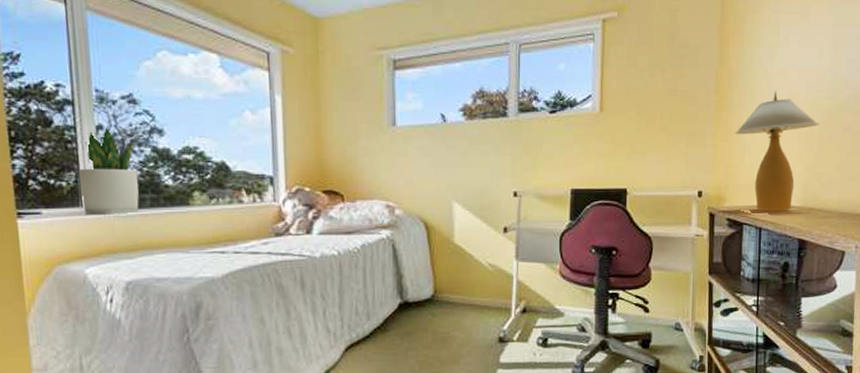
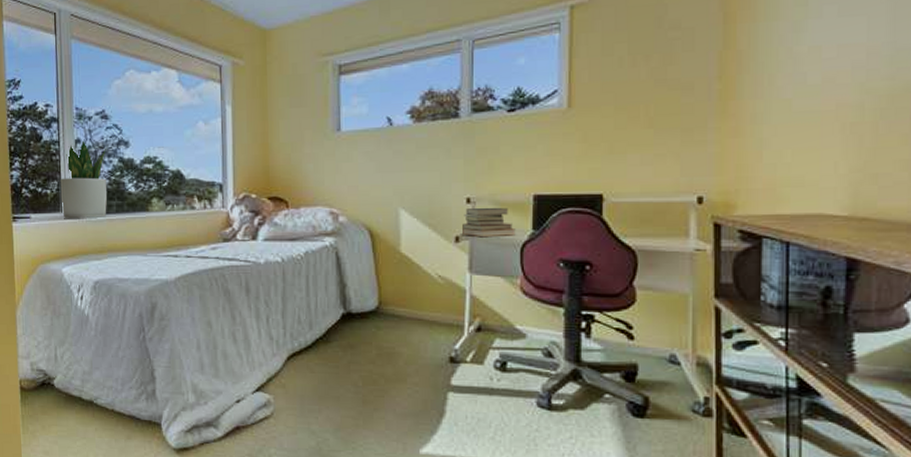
books: none [510,200,556,228] -> present [462,207,516,238]
table lamp: present [735,91,820,211] -> none [747,73,874,221]

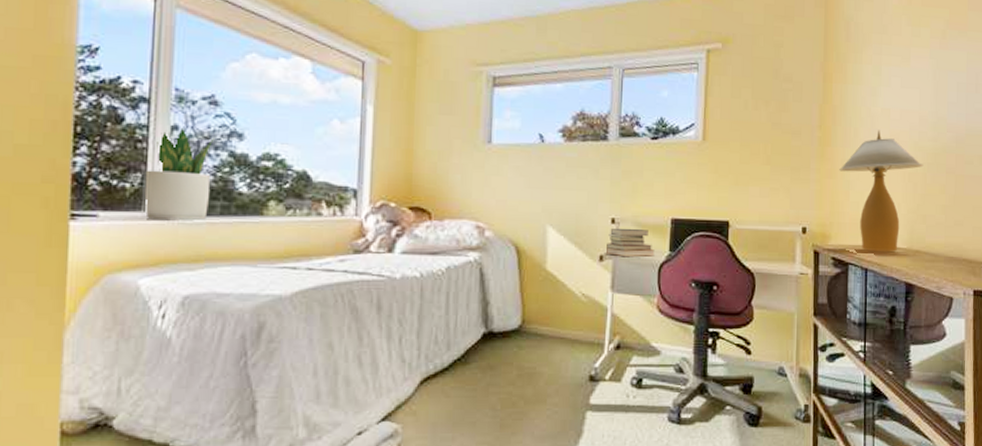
table lamp: none [747,73,874,221] -> present [839,130,924,251]

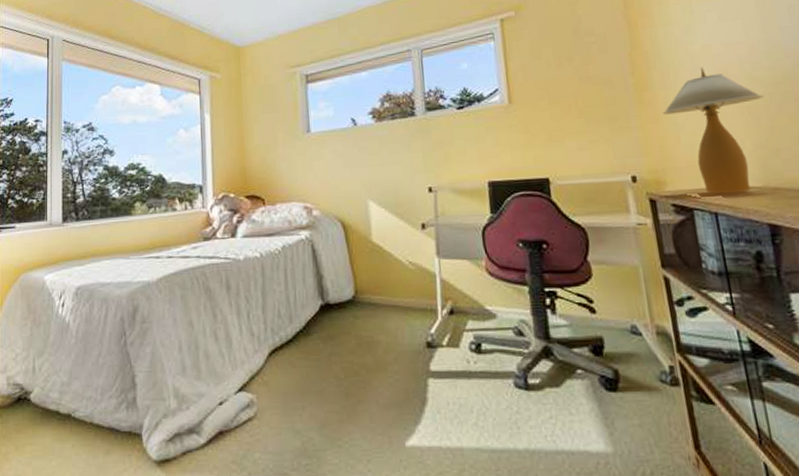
planter: present [144,127,216,221] -> none [46,151,94,227]
books: present [606,228,655,257] -> none [427,194,476,224]

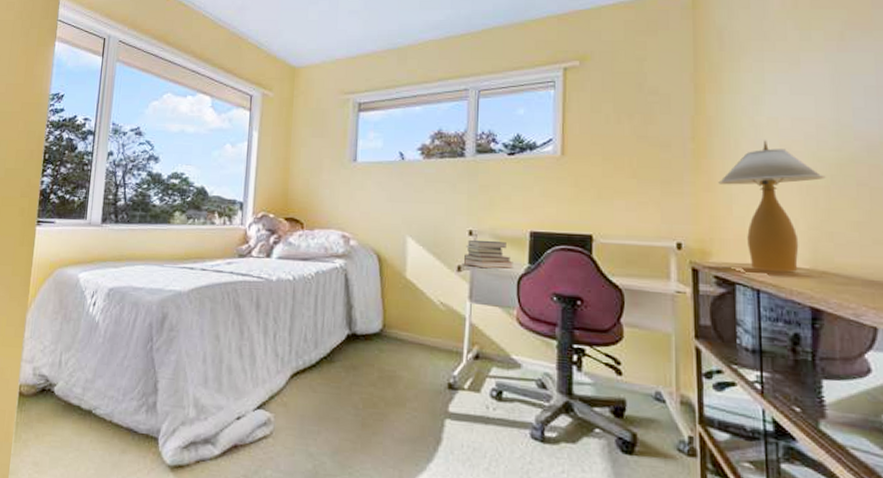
books: none [427,194,476,224] -> present [464,240,513,269]

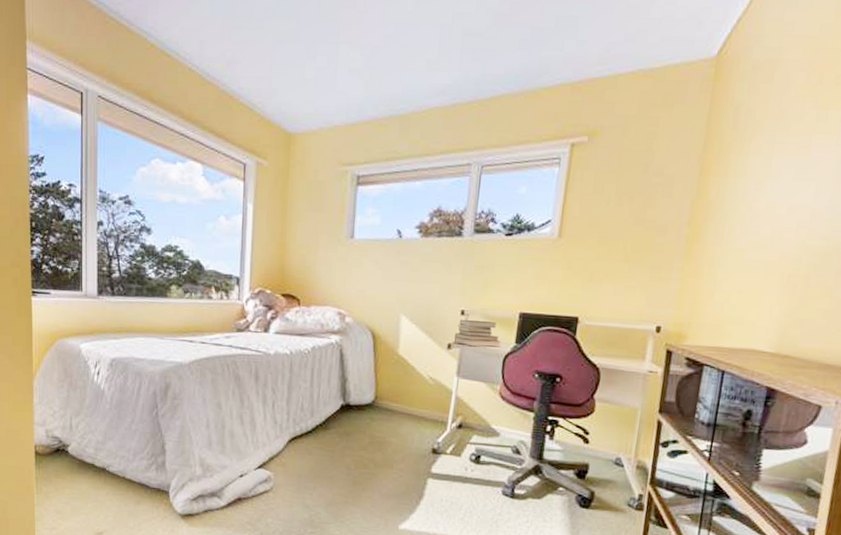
table lamp: present [718,140,826,272] -> none [706,227,809,355]

